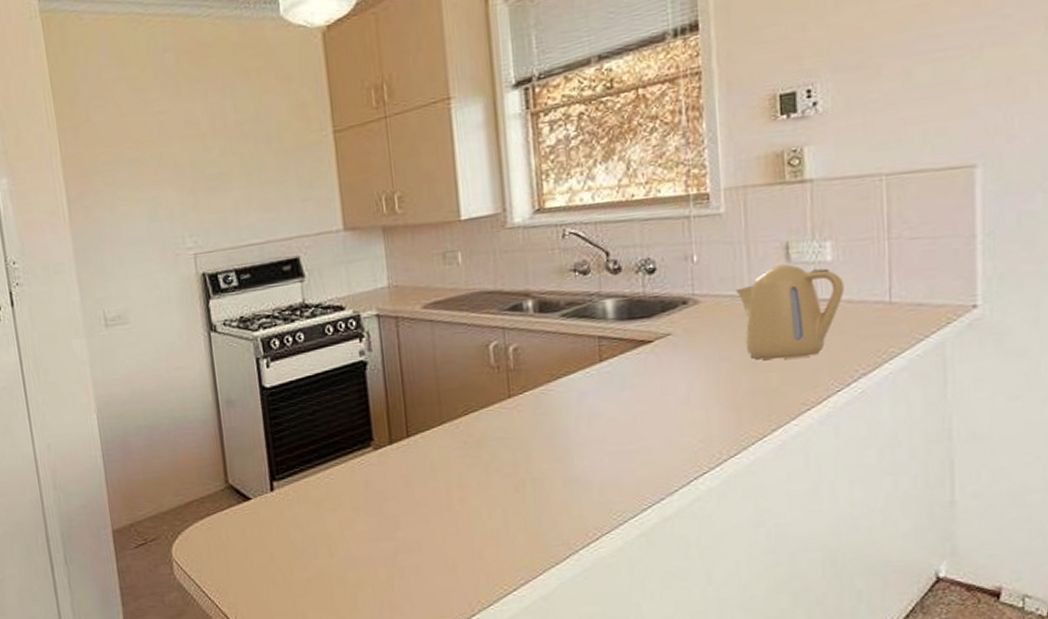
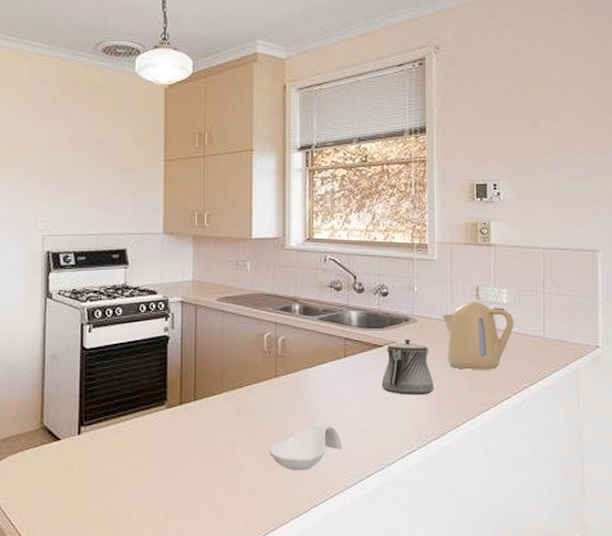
spoon rest: none [508,450,605,512] -> present [268,423,342,471]
teapot: none [654,327,729,403] -> present [381,339,434,395]

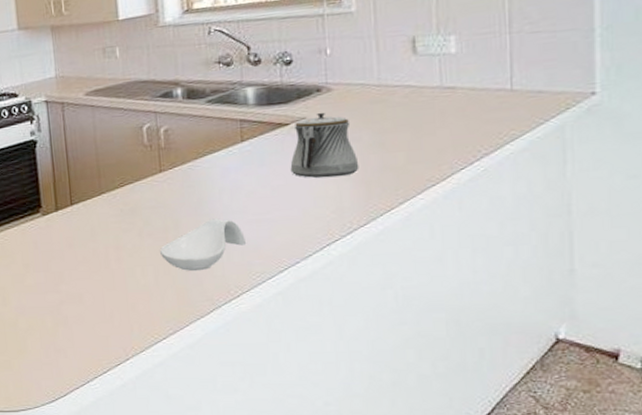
kettle: present [442,302,514,370] -> none [365,56,468,141]

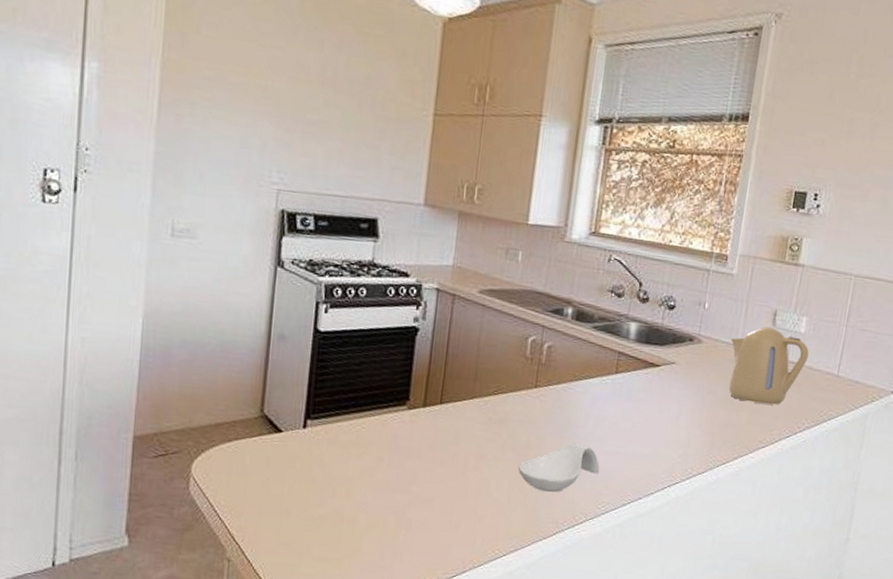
teapot: present [290,112,359,178] -> none [652,360,711,425]
kettle: none [365,56,468,141] -> present [728,327,809,405]

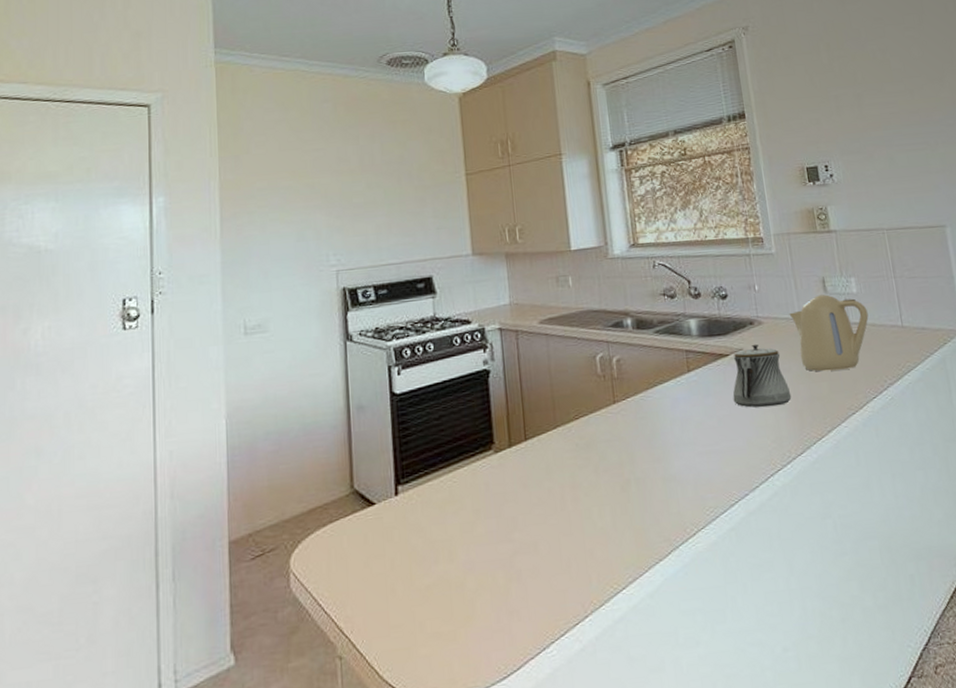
spoon rest: present [517,443,600,493] -> none [615,451,698,510]
teapot: none [652,360,711,425] -> present [732,344,792,408]

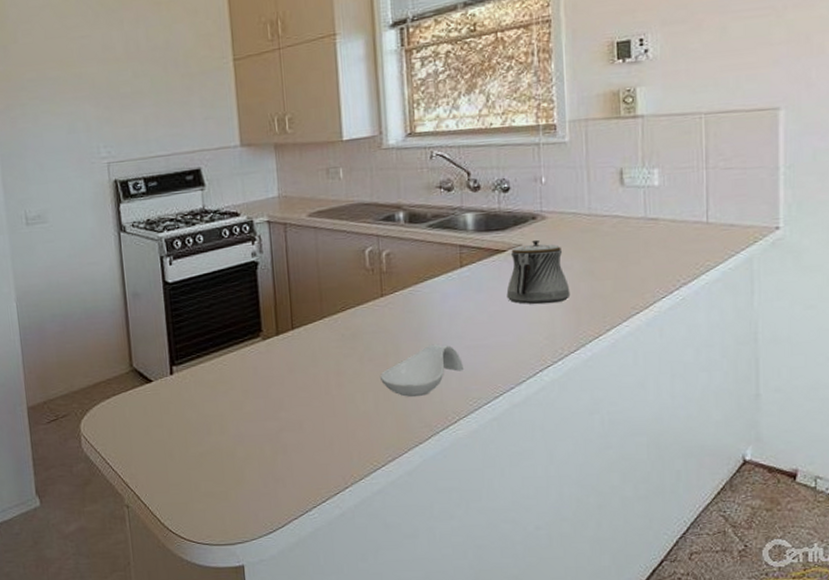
spoon rest: none [615,451,698,510] -> present [379,344,463,398]
kettle: present [789,294,869,372] -> none [577,187,669,270]

